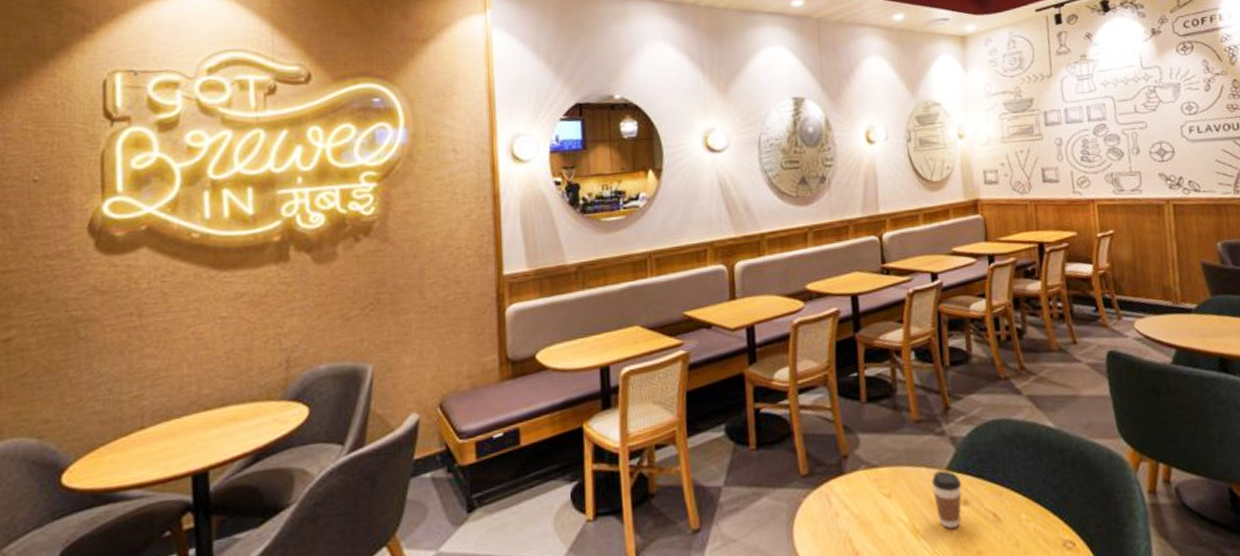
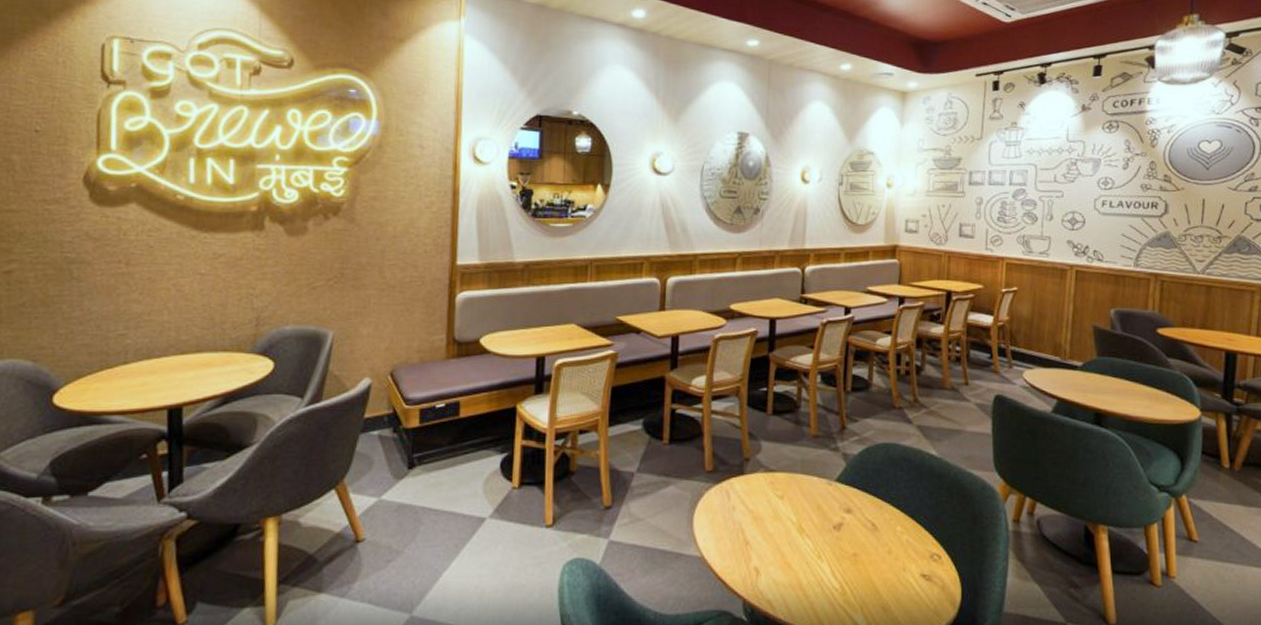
coffee cup: present [931,470,962,529] -> none [821,481,848,531]

